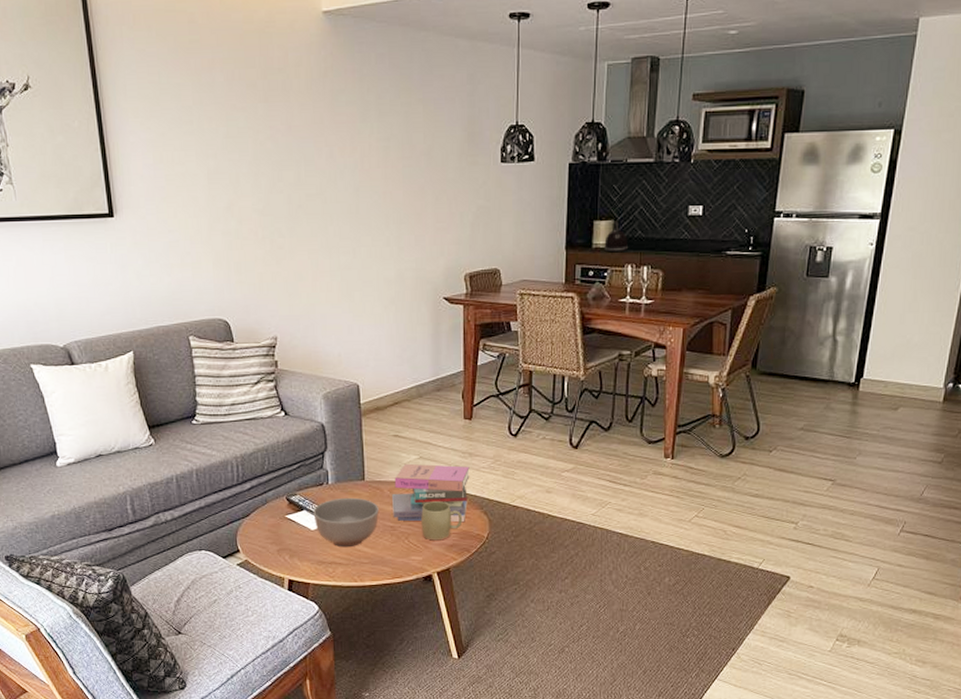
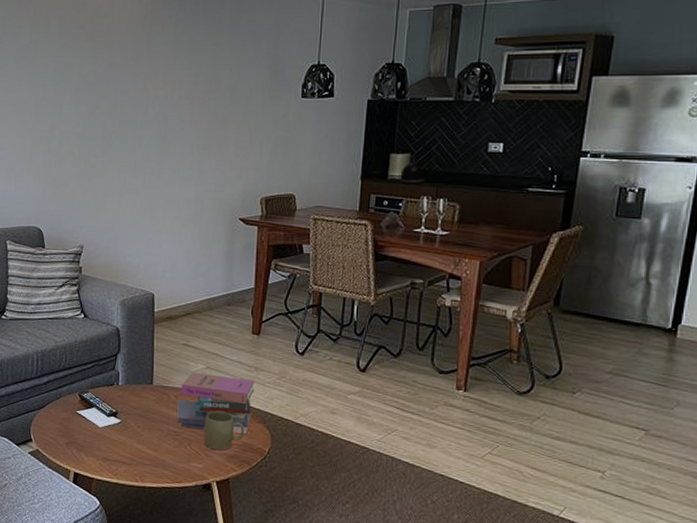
bowl: present [313,497,379,548] -> none [102,399,164,448]

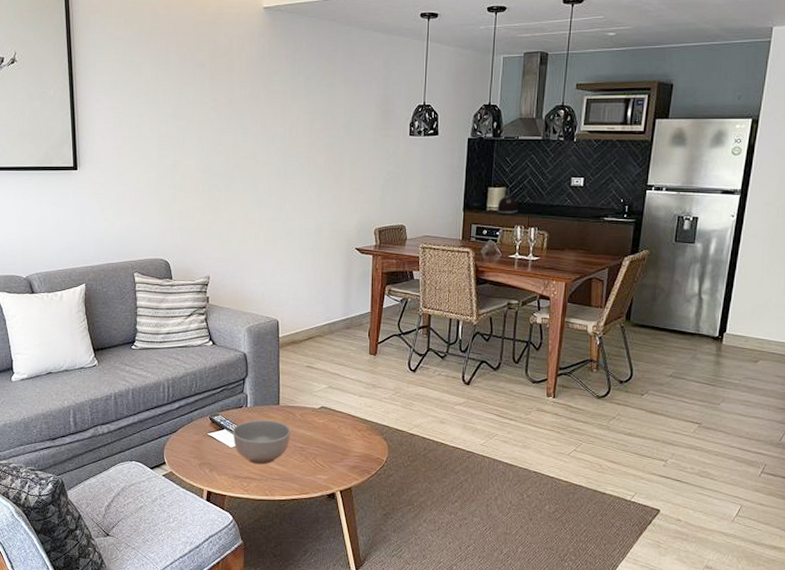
bowl: none [102,399,164,448] -> present [232,419,290,465]
books: present [176,372,255,435] -> none [302,391,373,447]
mug: present [204,411,245,451] -> none [328,426,365,462]

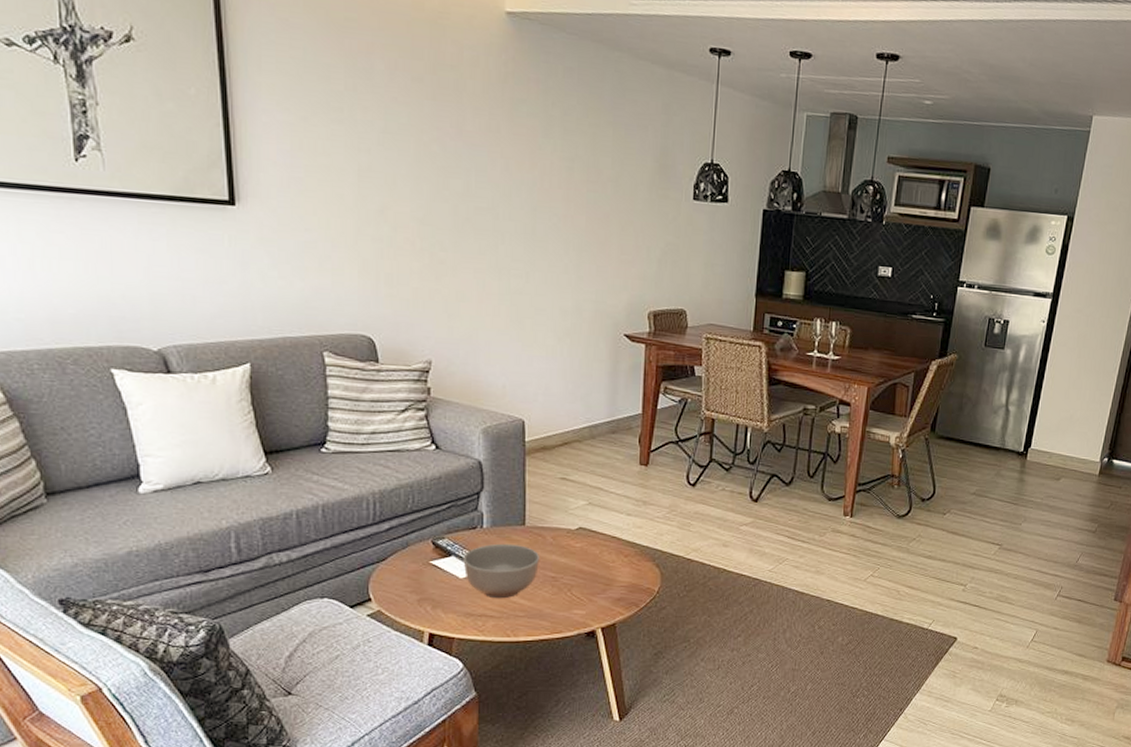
kettle: present [497,188,519,215] -> none [794,273,819,306]

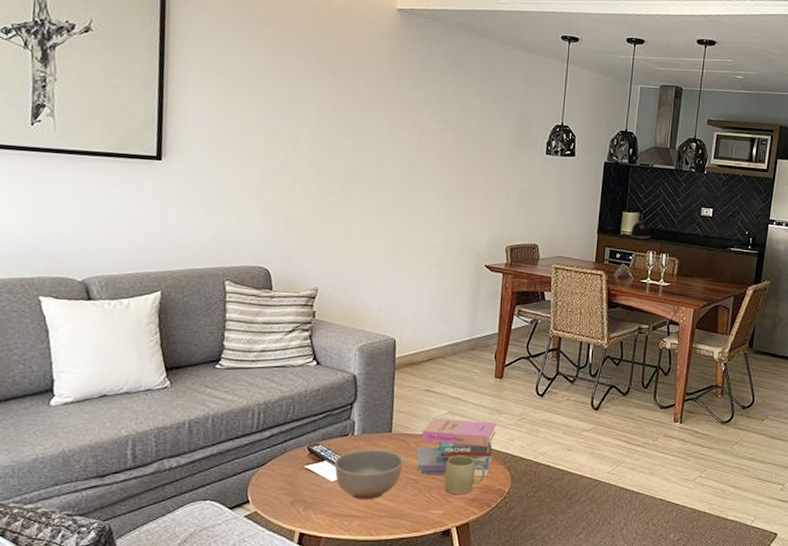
books: none [554,509,643,575] -> present [417,417,497,477]
mug: none [586,551,633,594] -> present [444,456,486,495]
kettle: none [794,273,819,306] -> present [630,213,651,241]

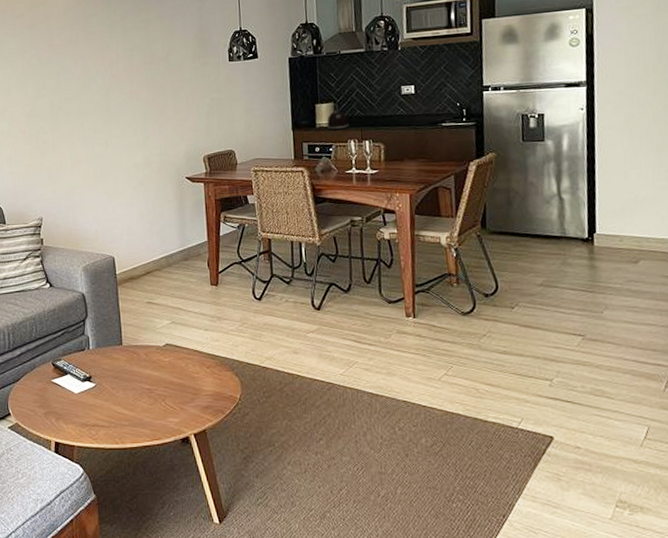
bowl: present [334,449,403,500] -> none [76,361,136,410]
books: present [417,417,497,477] -> none [147,328,220,385]
mug: present [444,456,486,495] -> none [176,364,216,403]

